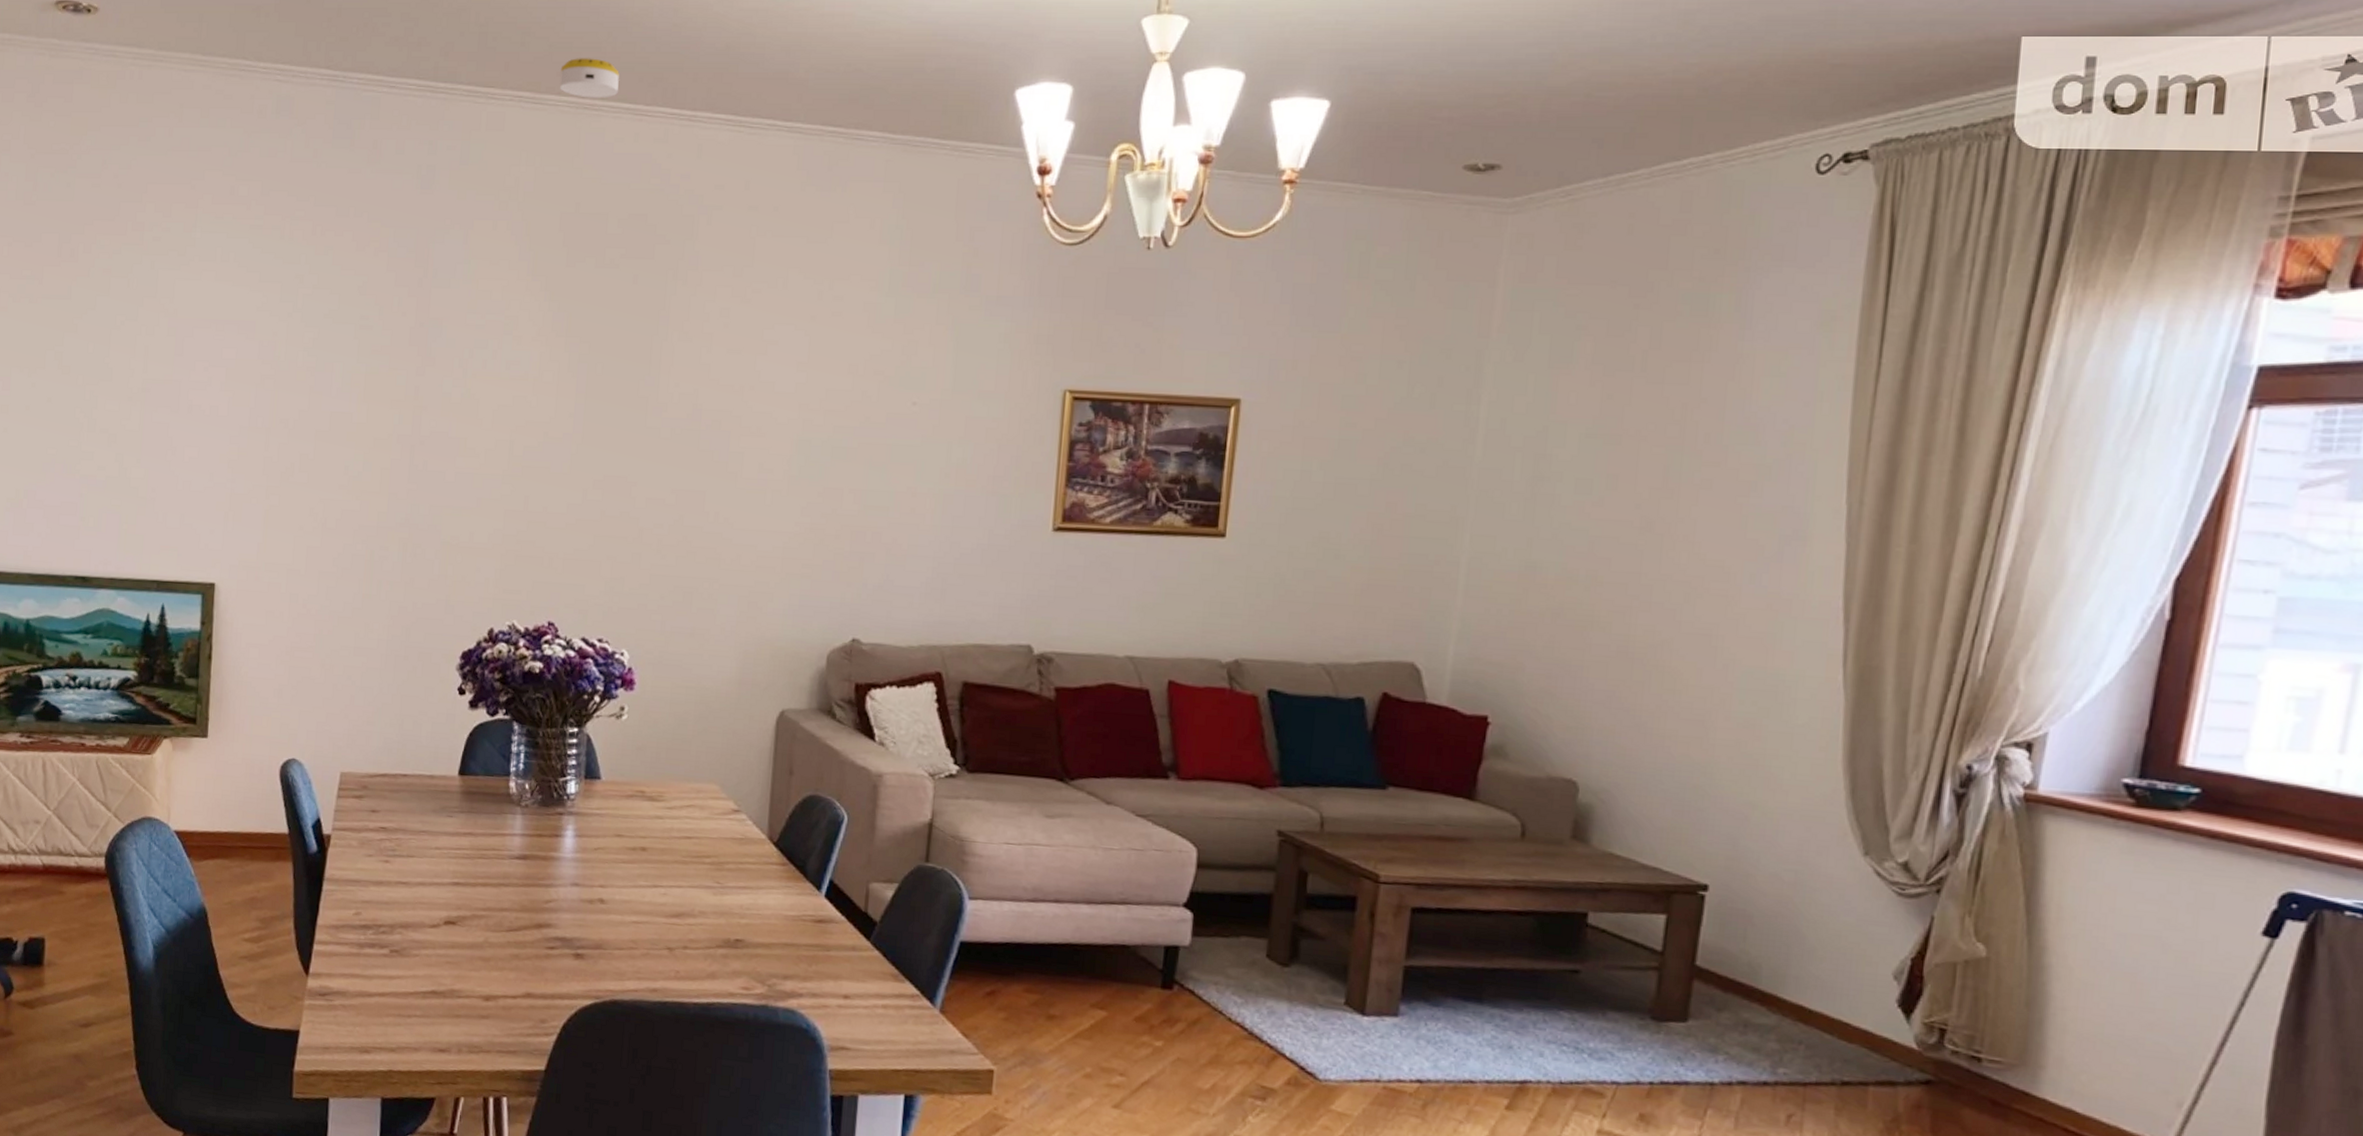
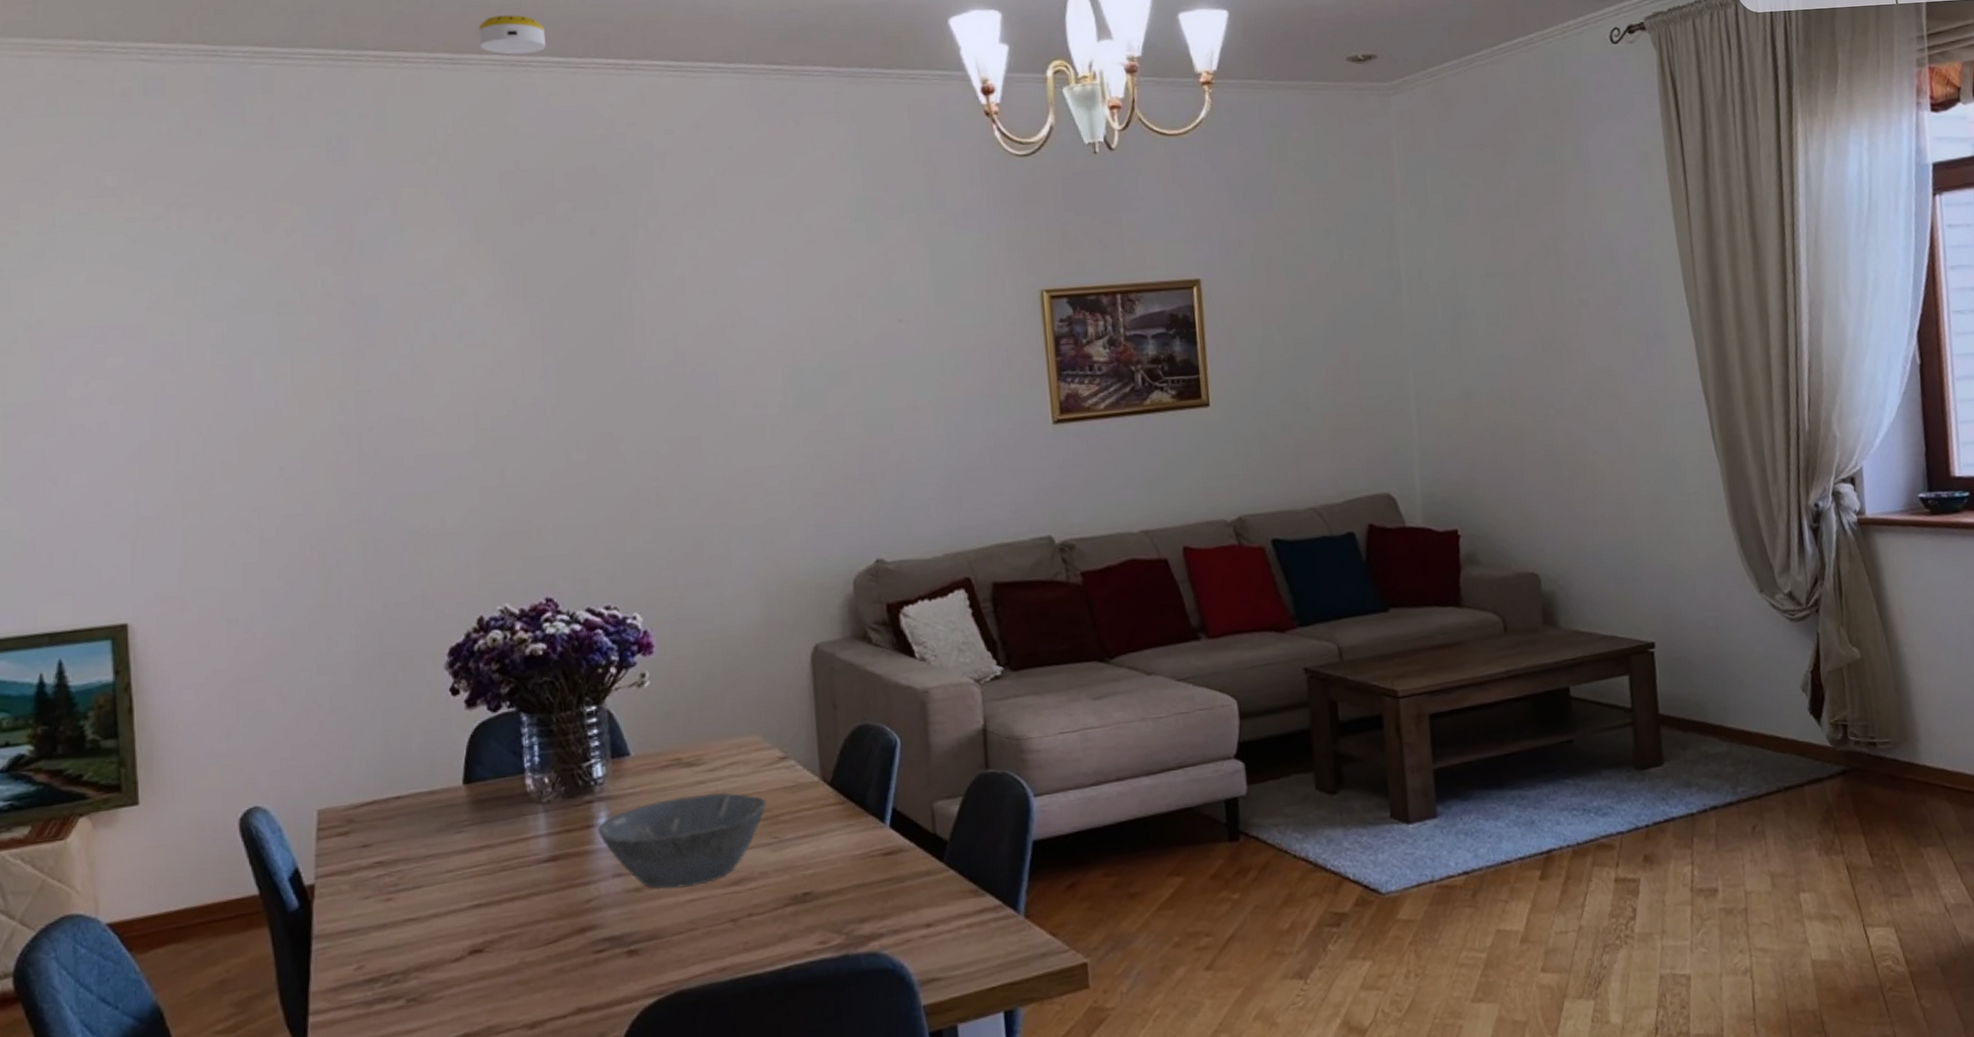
bowl: none [564,825,715,911] -> present [598,791,767,889]

